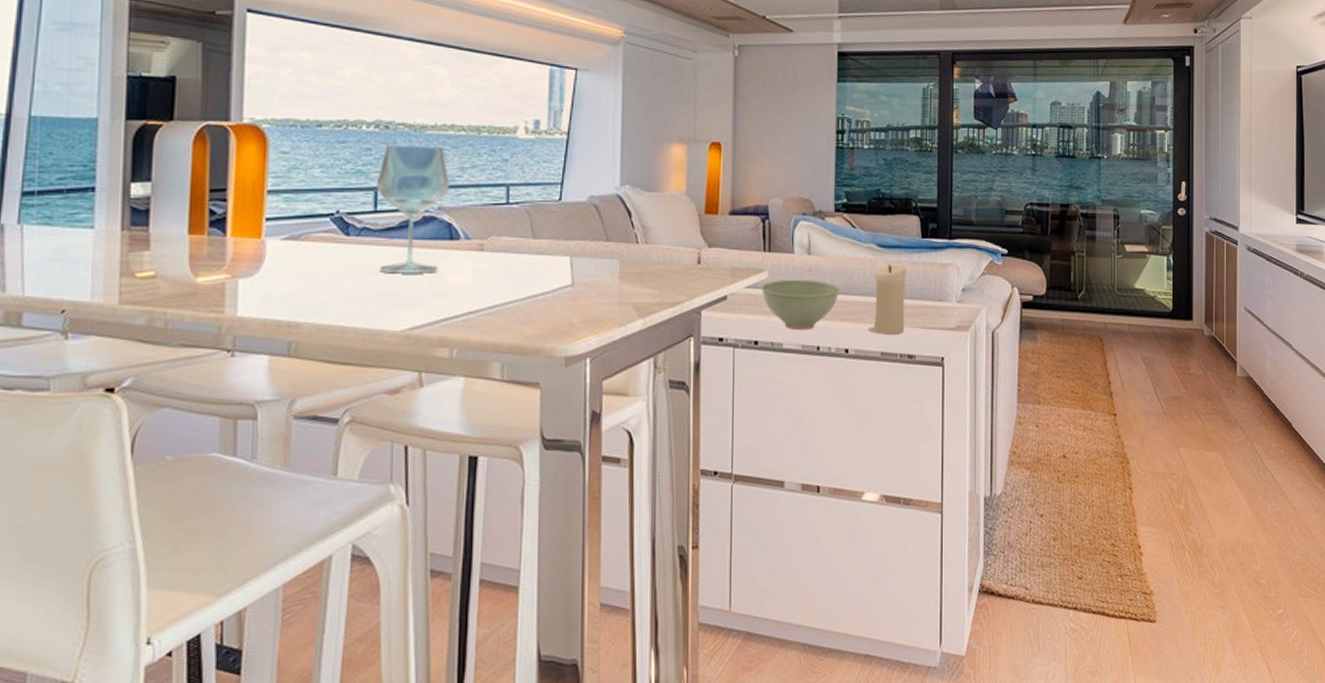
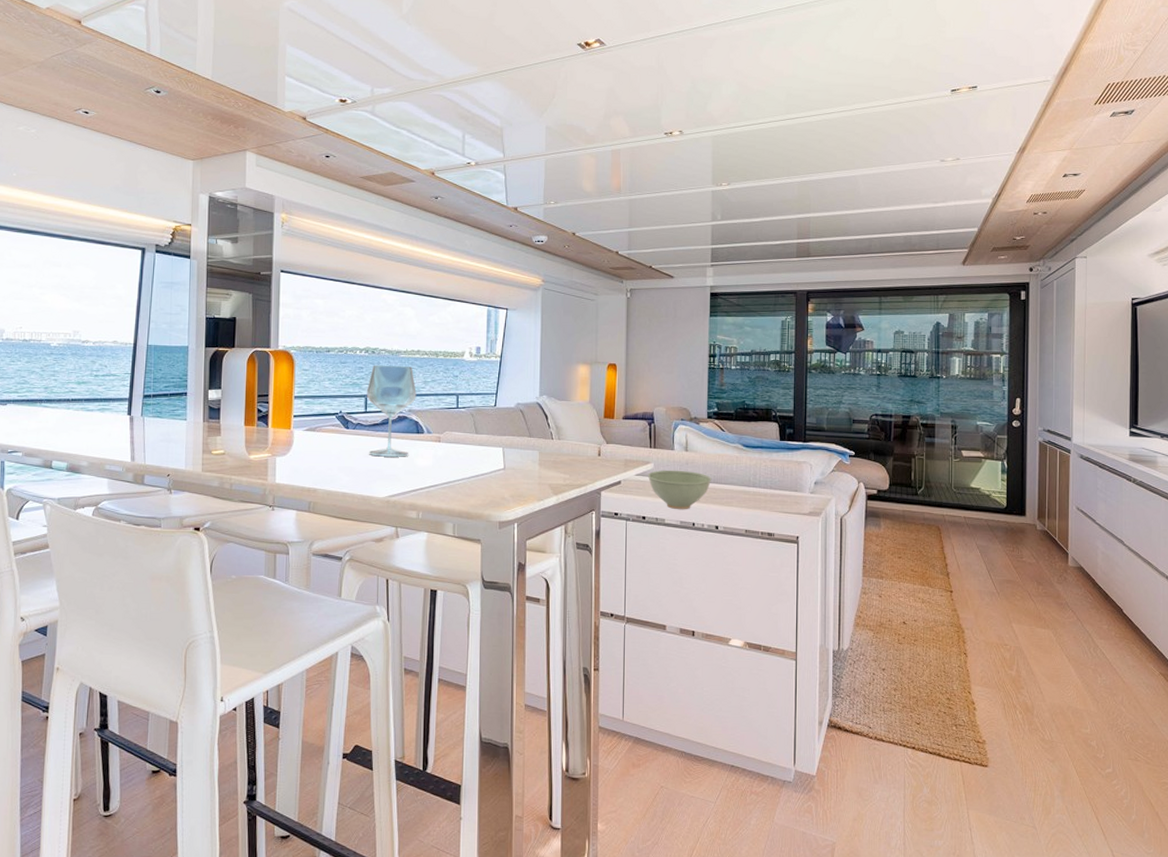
candle: present [868,265,906,336] -> none [734,461,767,518]

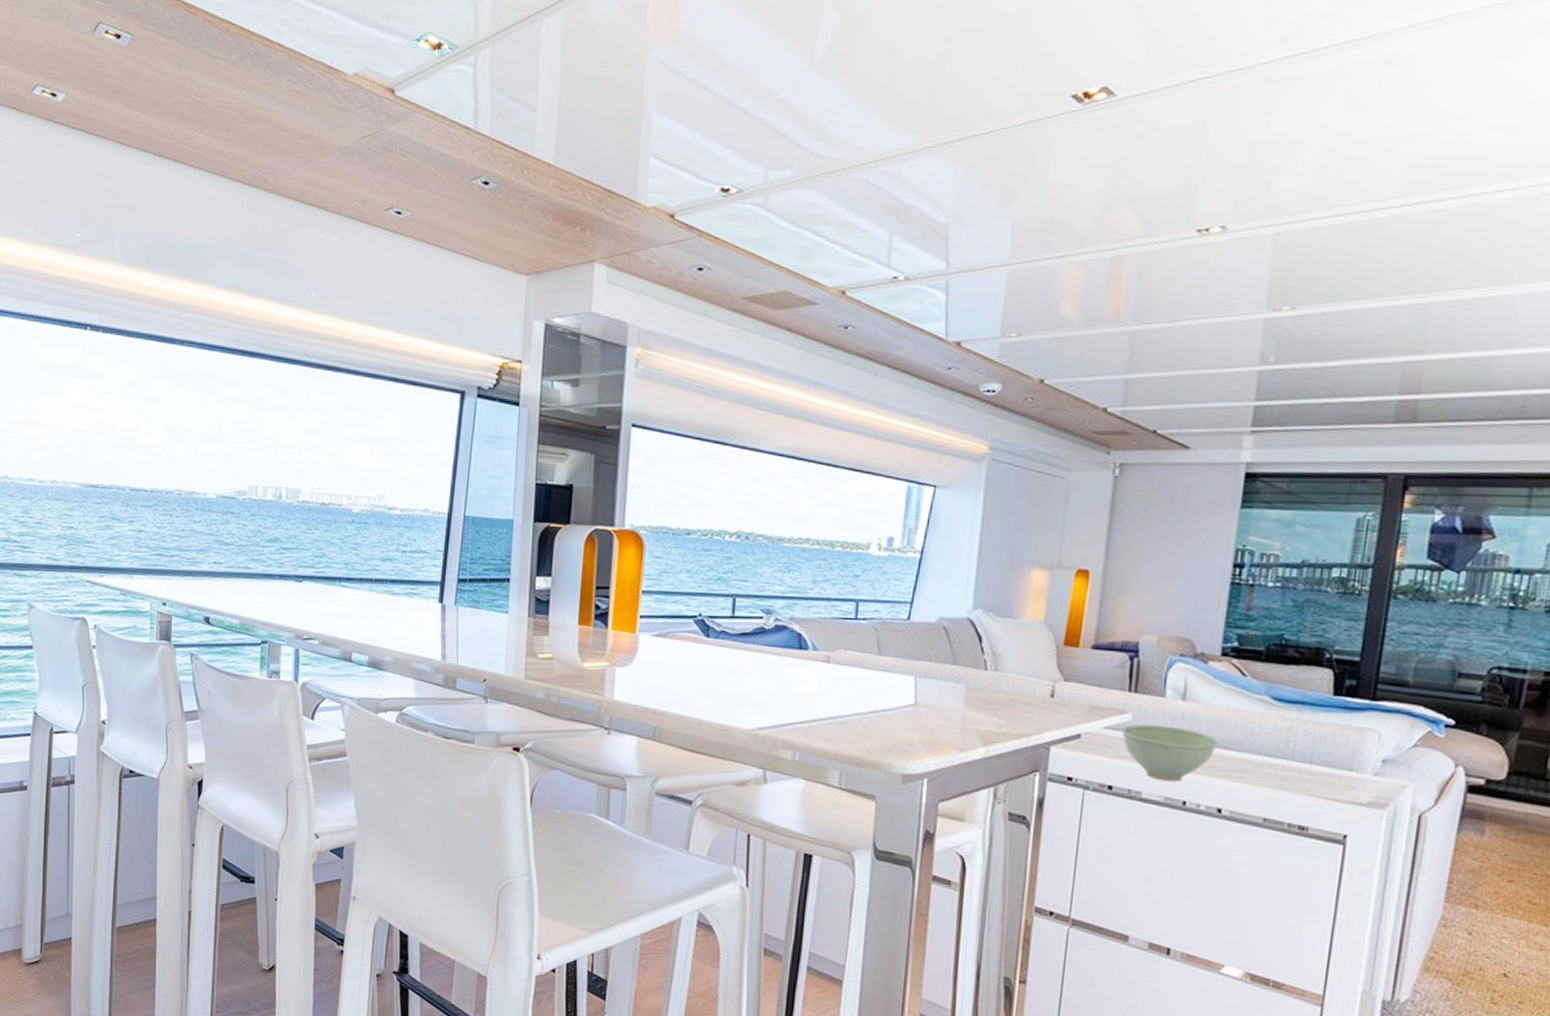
wine glass: present [366,365,417,457] -> none [734,555,802,679]

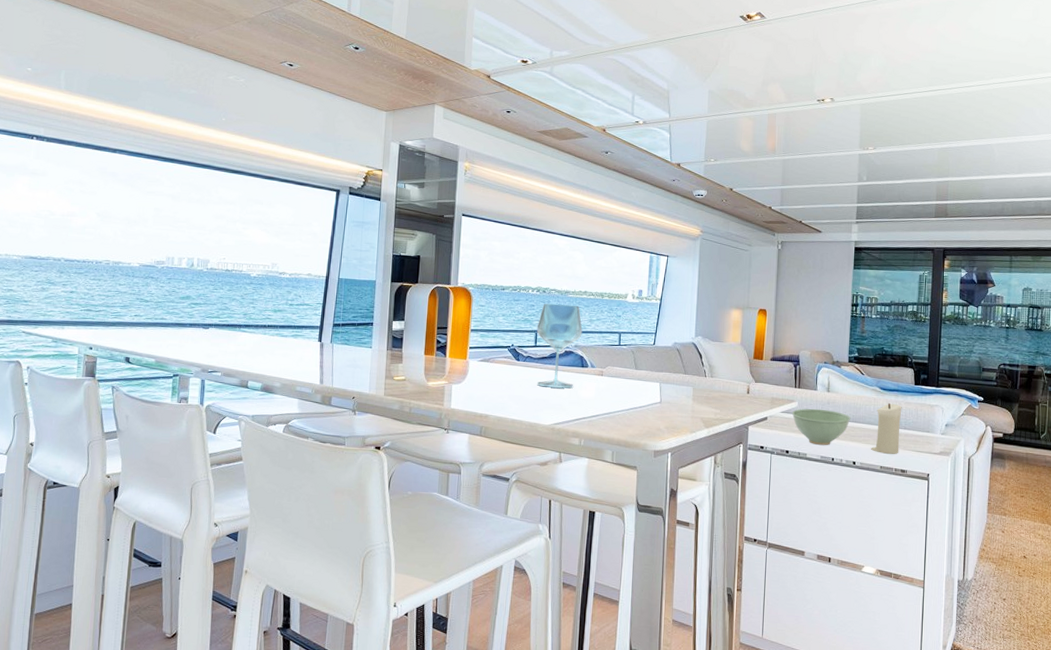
wine glass: none [734,555,802,679] -> present [536,303,583,389]
candle: none [1249,722,1308,803] -> present [871,403,902,455]

